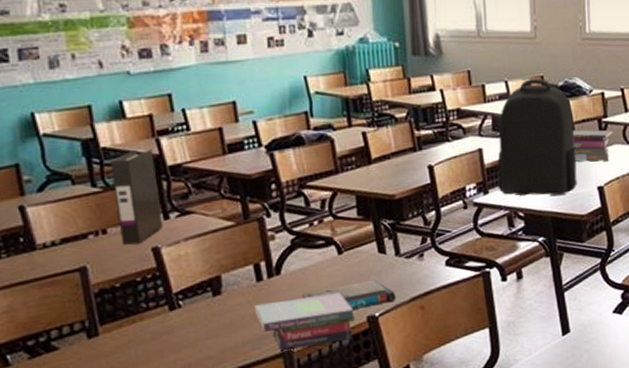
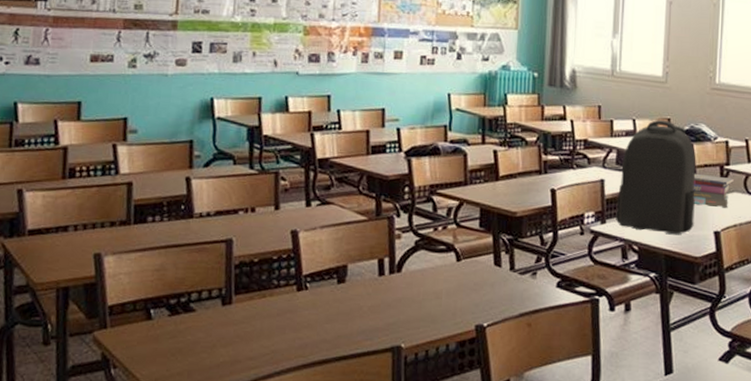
binder: present [110,148,163,245] -> none [266,140,307,225]
books: present [255,292,355,350] -> none [373,297,464,346]
book: present [301,279,397,309] -> none [417,290,506,316]

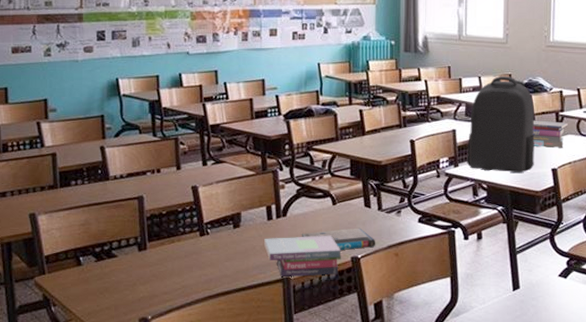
books: none [373,297,464,346] -> present [264,235,341,277]
book: none [417,290,506,316] -> present [301,228,376,250]

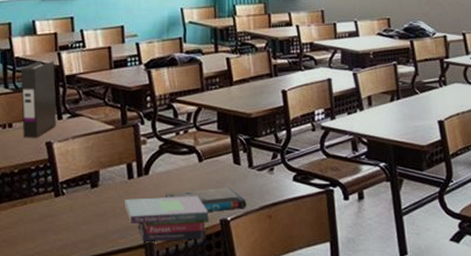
binder: none [168,110,202,182] -> present [20,60,57,138]
backpack: present [467,75,535,174] -> none [344,19,419,126]
books: present [533,120,568,148] -> none [415,67,454,98]

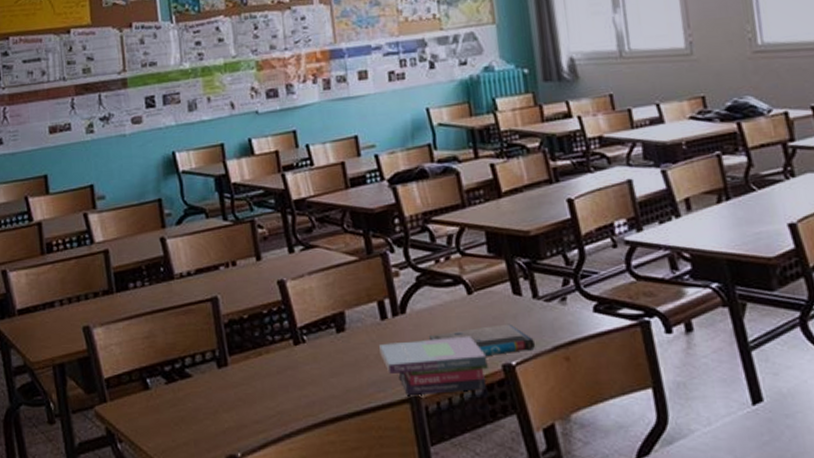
binder: present [20,60,57,138] -> none [239,183,288,277]

